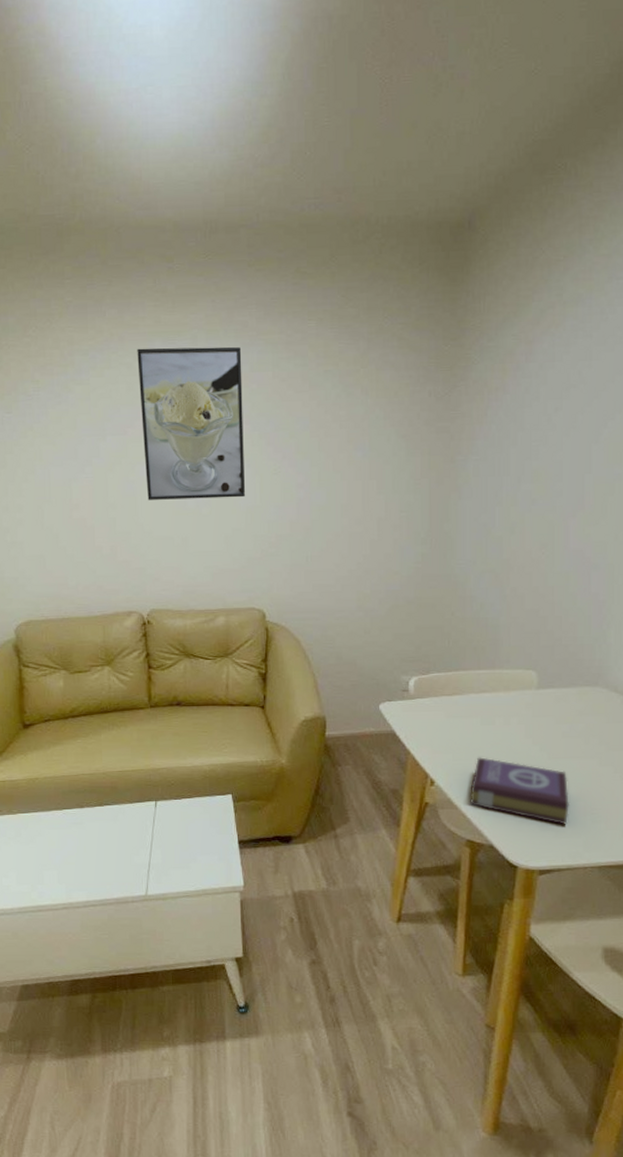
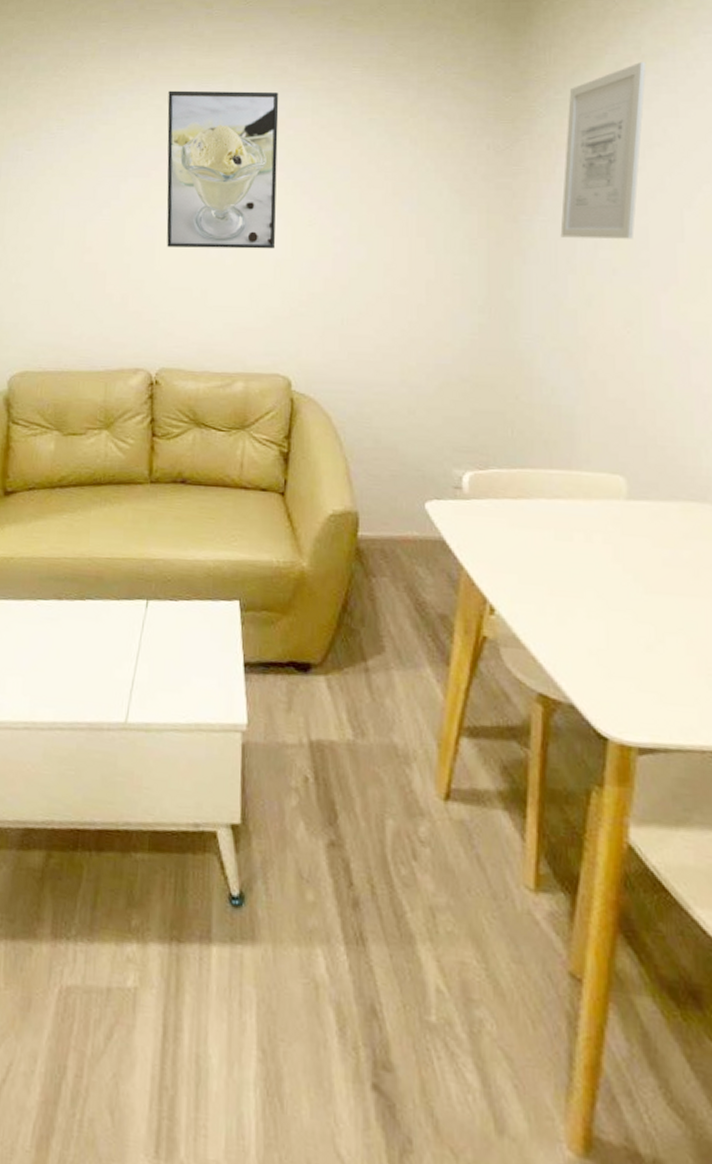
book: present [470,757,569,825] -> none [542,582,677,687]
wall art: none [490,307,567,474] -> present [560,61,647,239]

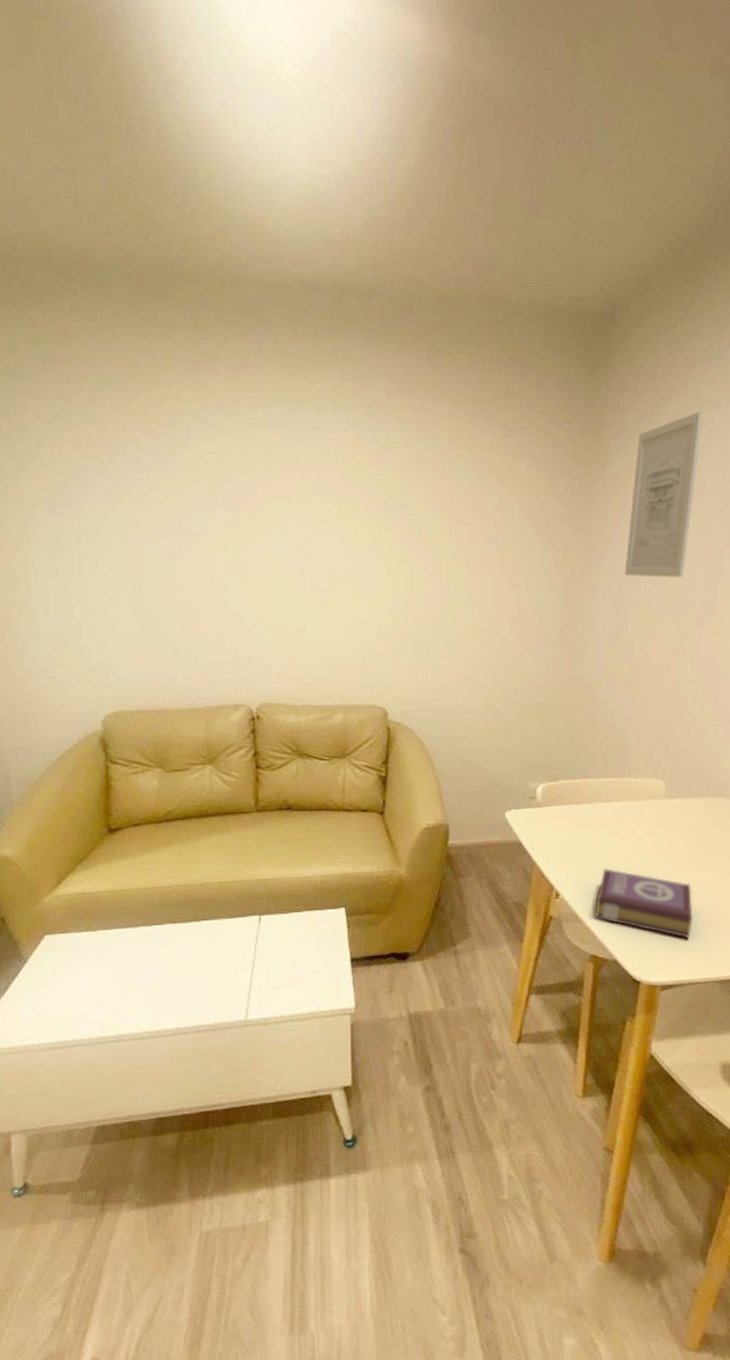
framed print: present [166,90,279,249] -> none [254,414,370,585]
book: none [542,582,677,687] -> present [595,869,693,939]

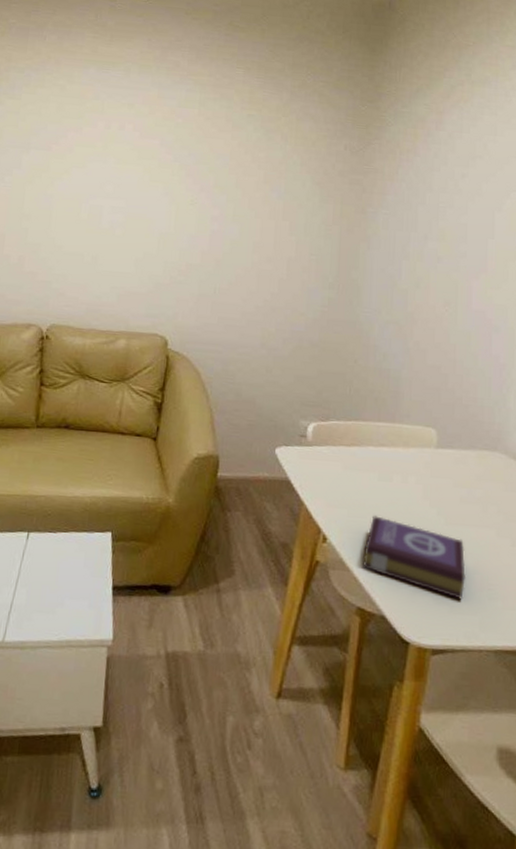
wall art: present [624,410,704,577] -> none [399,86,475,234]

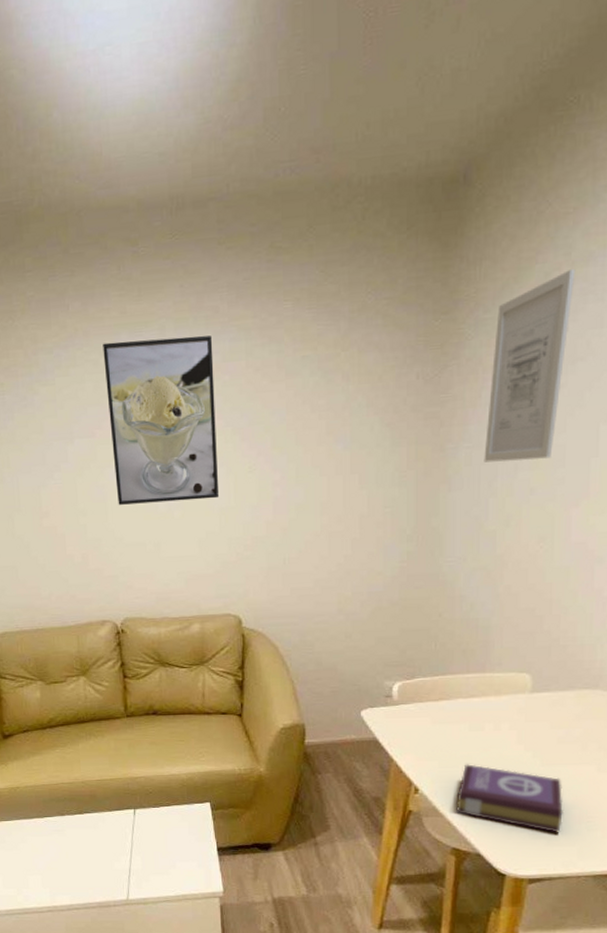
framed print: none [63,73,171,223] -> present [103,336,220,505]
wall art: none [399,86,475,234] -> present [484,268,576,463]

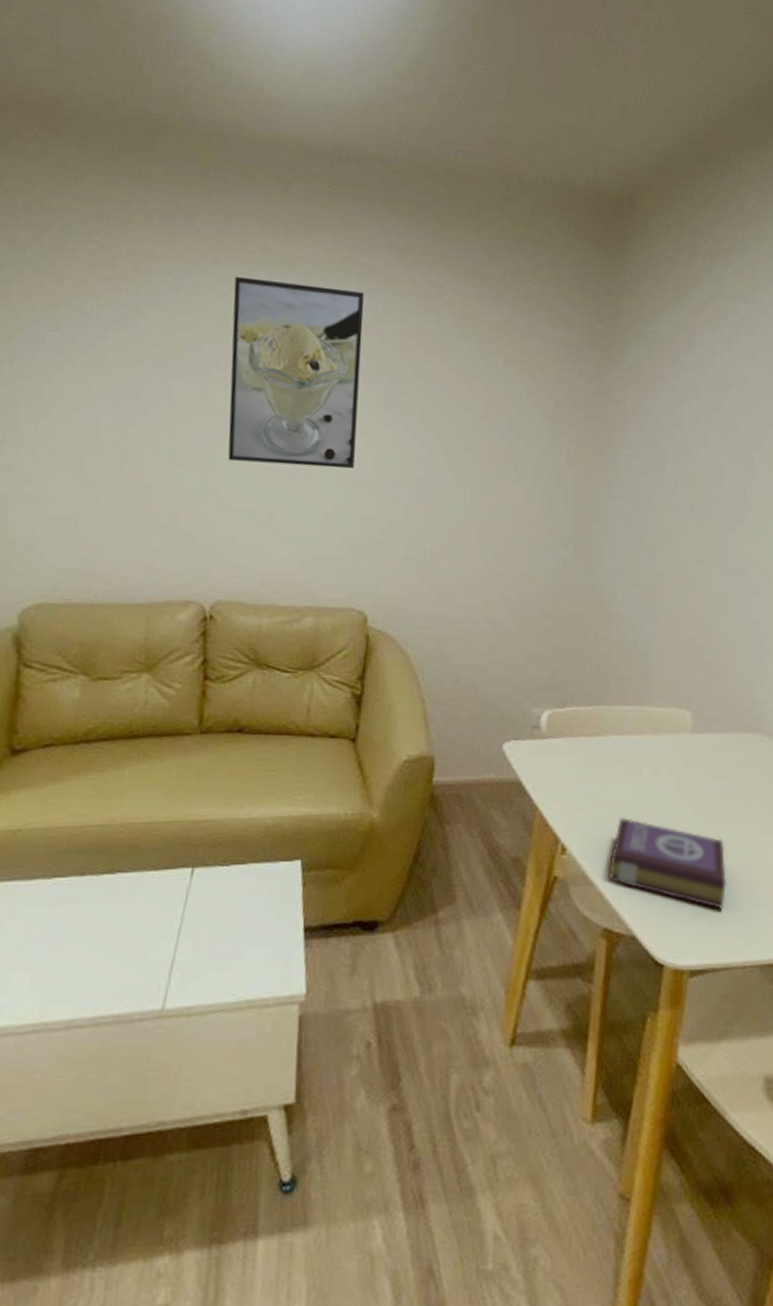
wall art: present [484,268,576,463] -> none [644,301,729,478]

